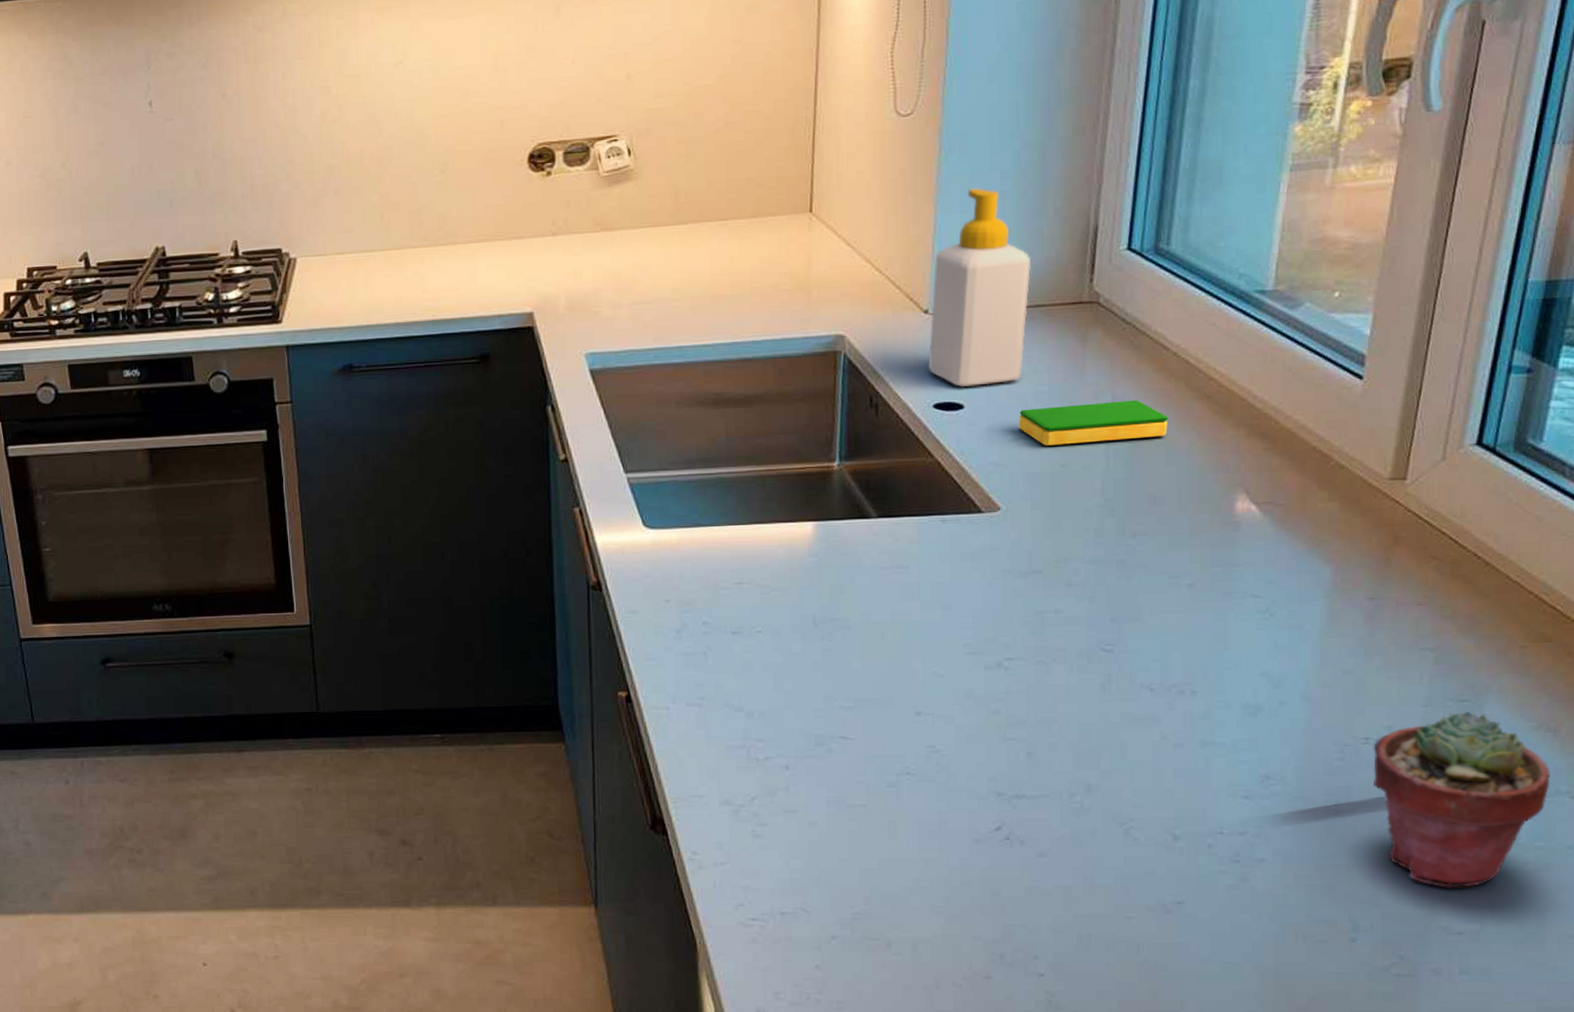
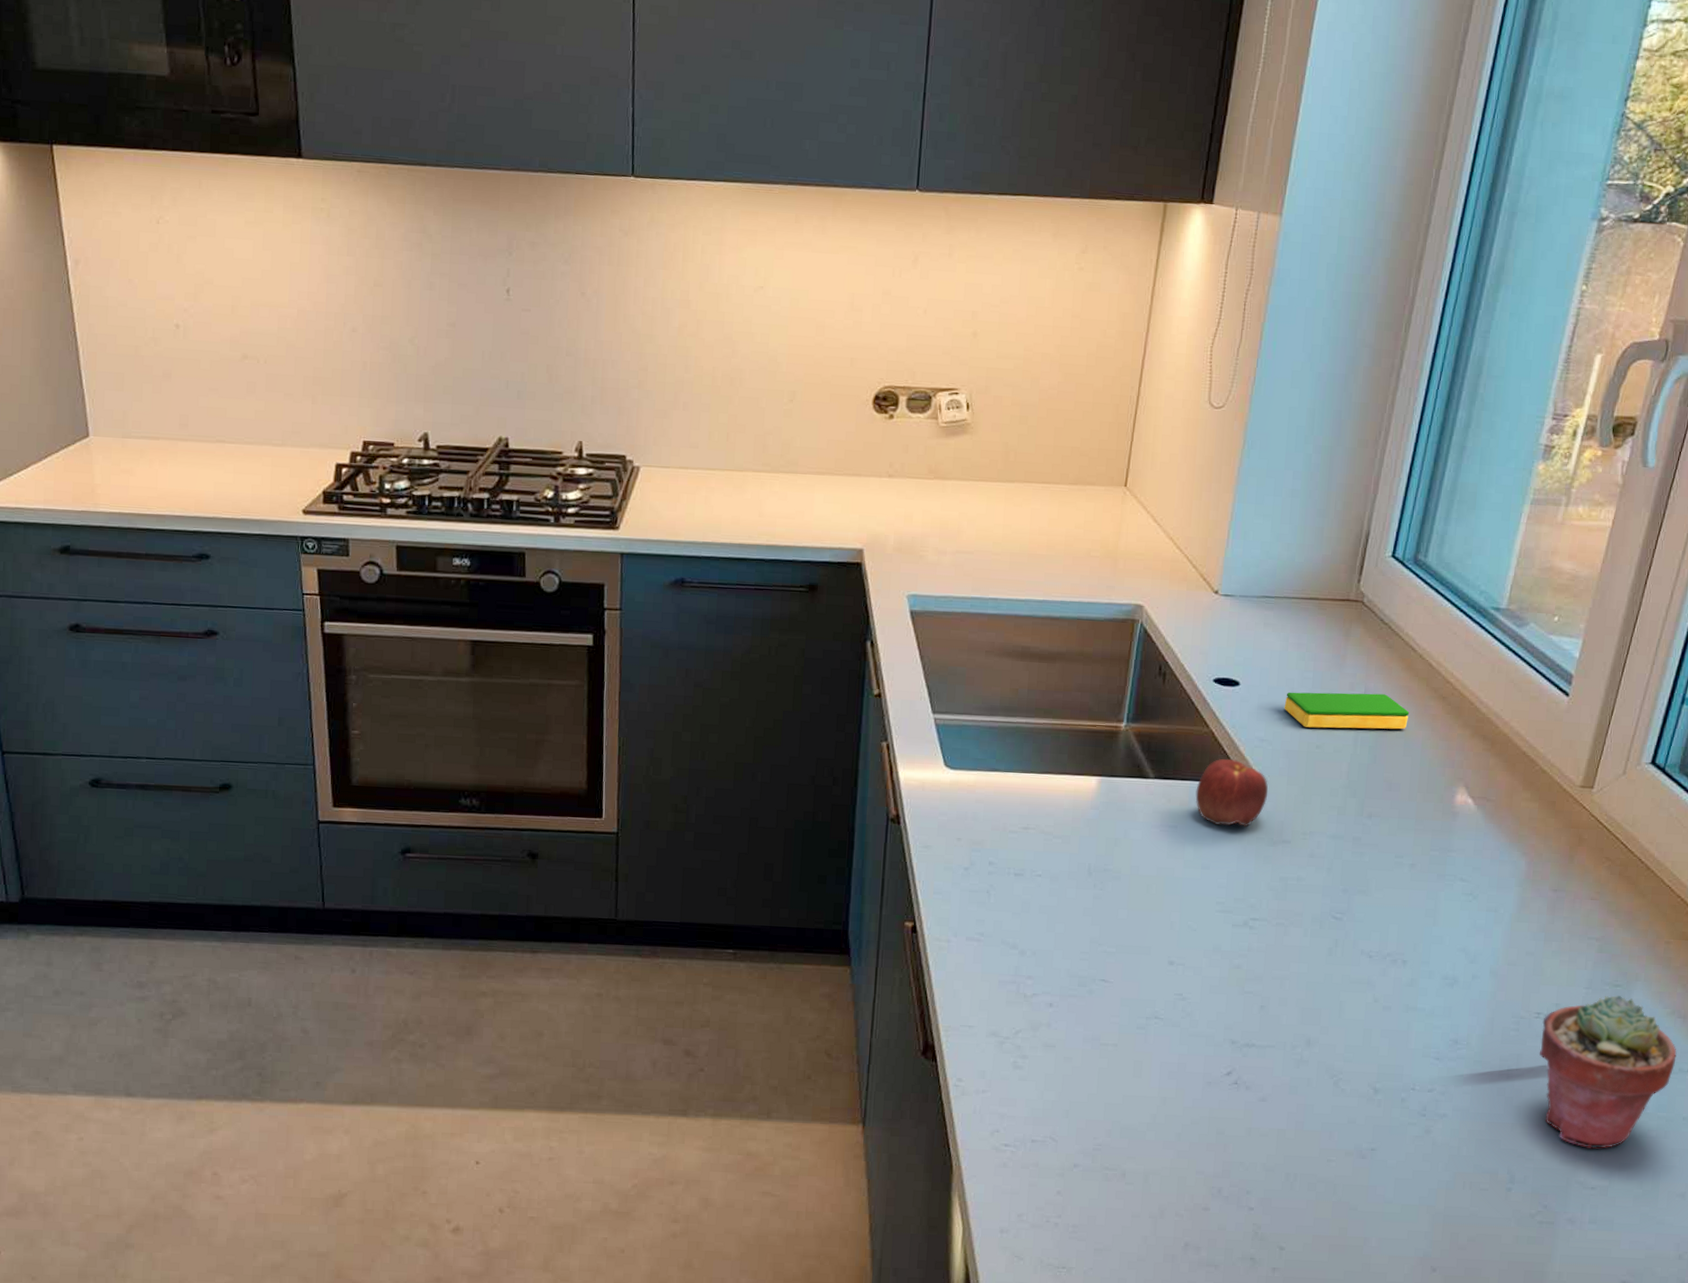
apple: none [926,488,1011,561] -> present [1195,758,1269,828]
soap bottle: present [928,187,1031,388] -> none [1213,482,1310,666]

